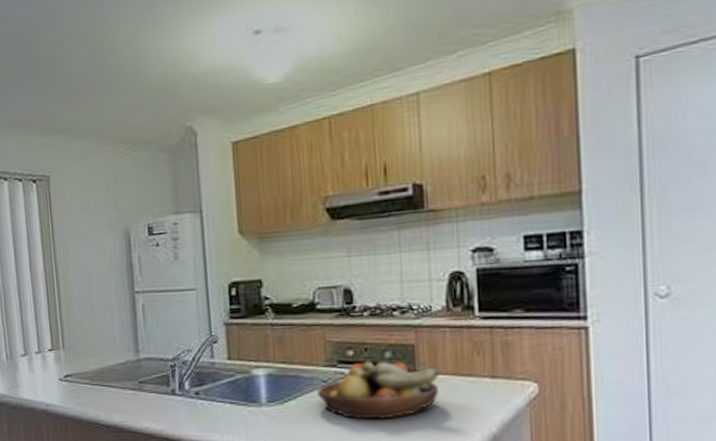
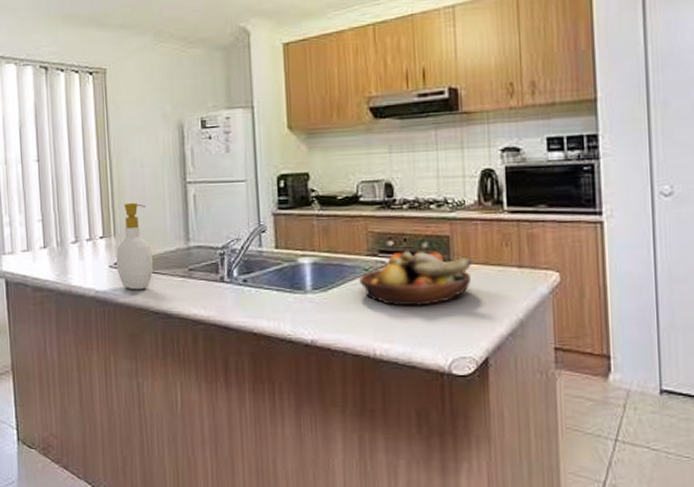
soap bottle: none [65,313,103,403] -> present [116,202,154,290]

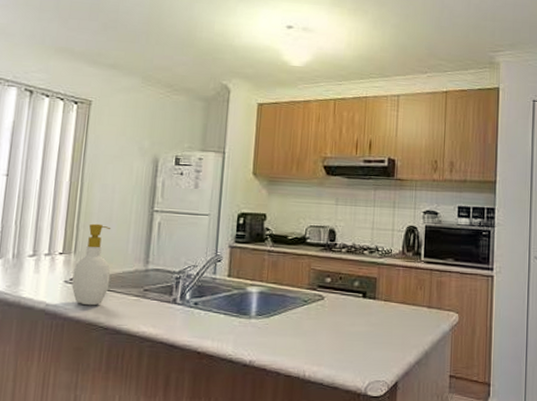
fruit bowl: present [358,251,473,306] -> none [297,287,393,335]

